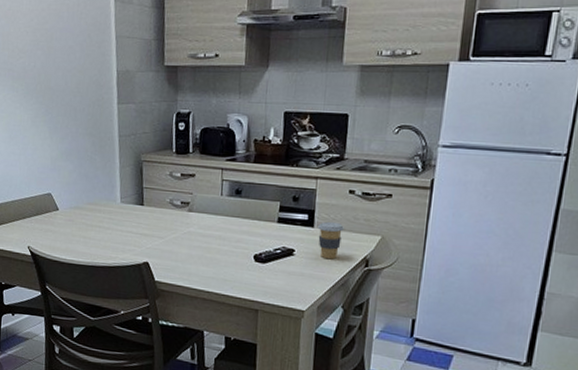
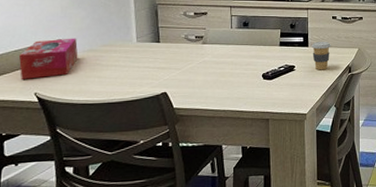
tissue box: none [14,192,66,232] -> present [18,38,78,79]

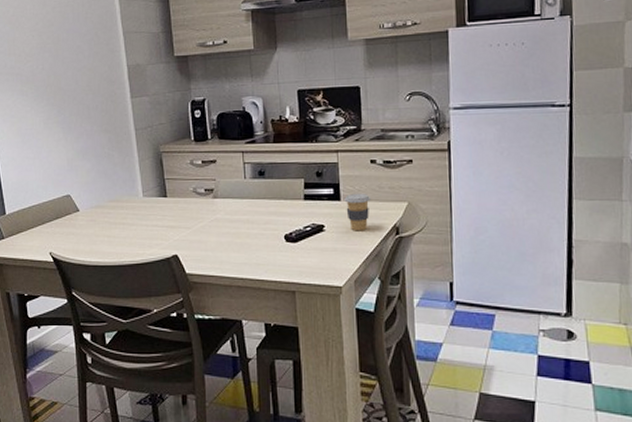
tissue box: present [18,38,78,79] -> none [32,193,87,238]

